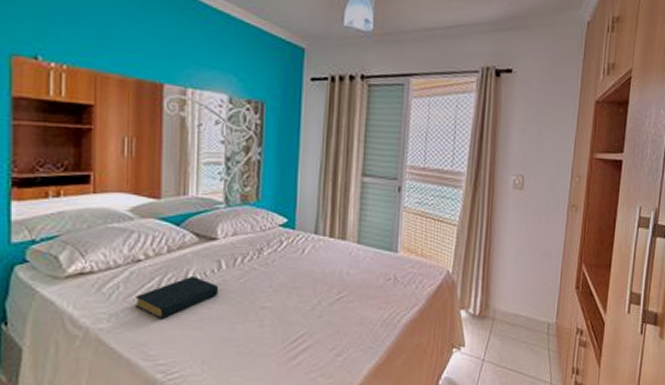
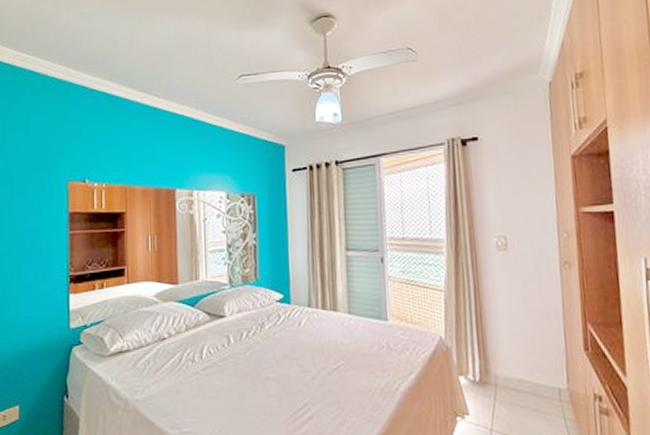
hardback book: present [135,277,219,319] -> none [162,351,230,390]

